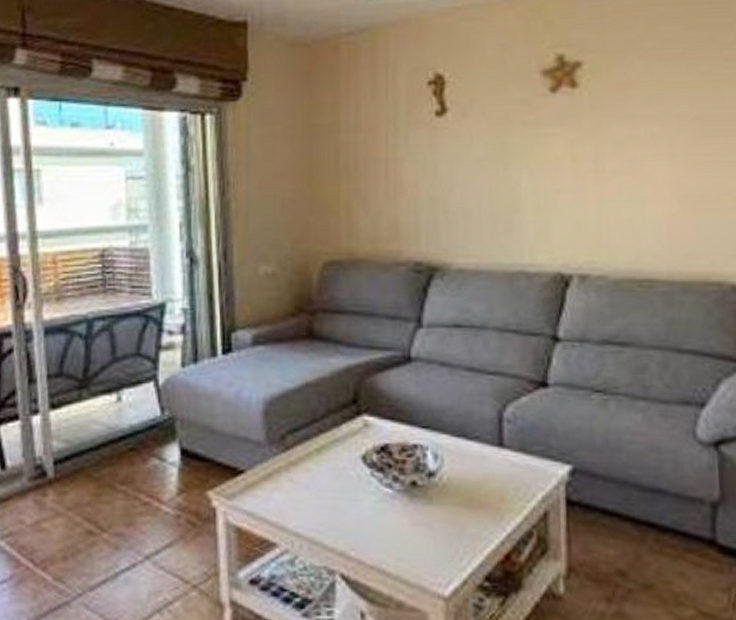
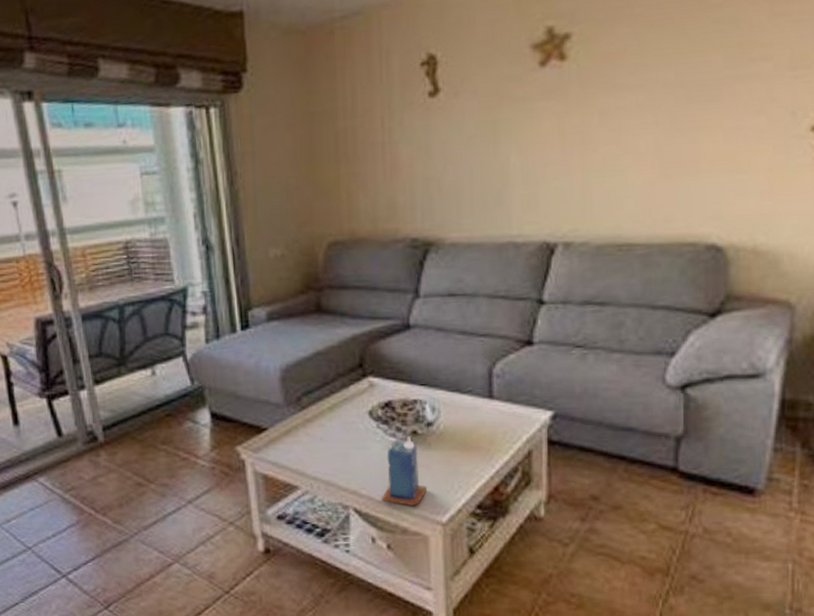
candle: none [374,488,427,575] -> present [382,437,427,507]

